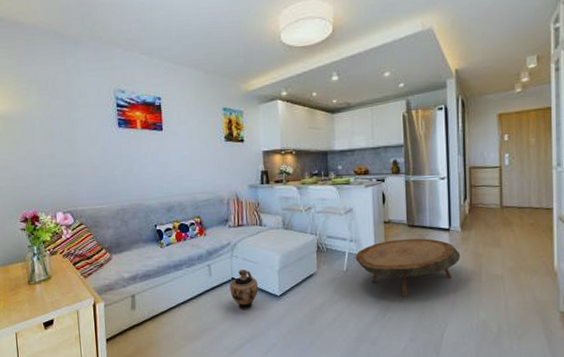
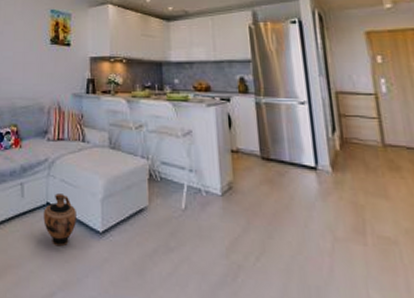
coffee table: present [355,238,461,297] -> none [196,174,335,255]

